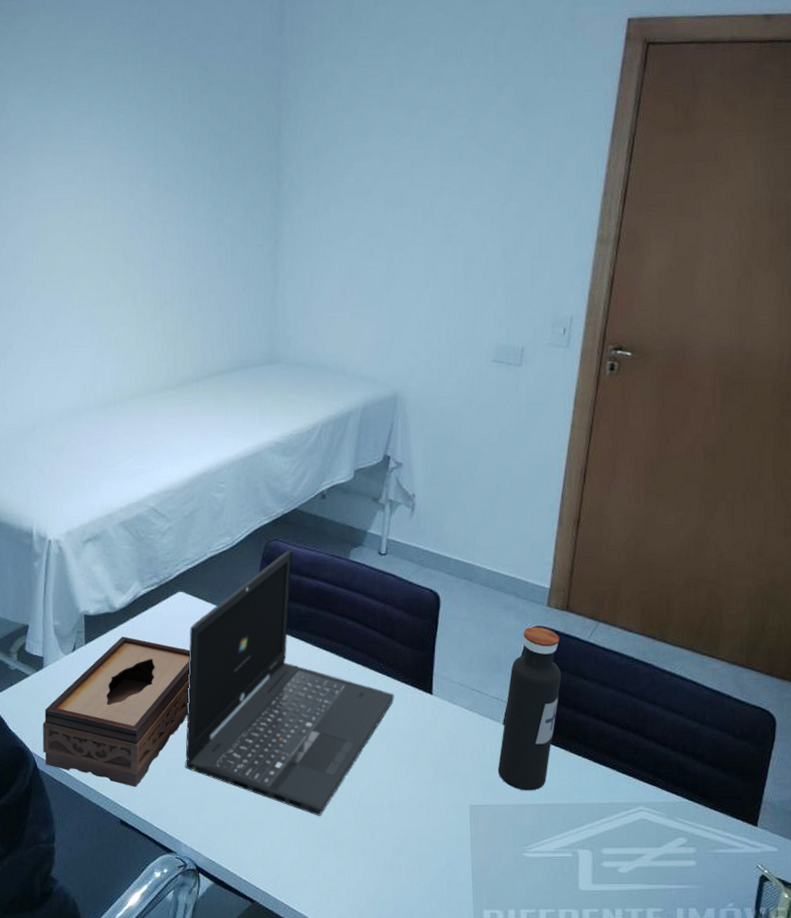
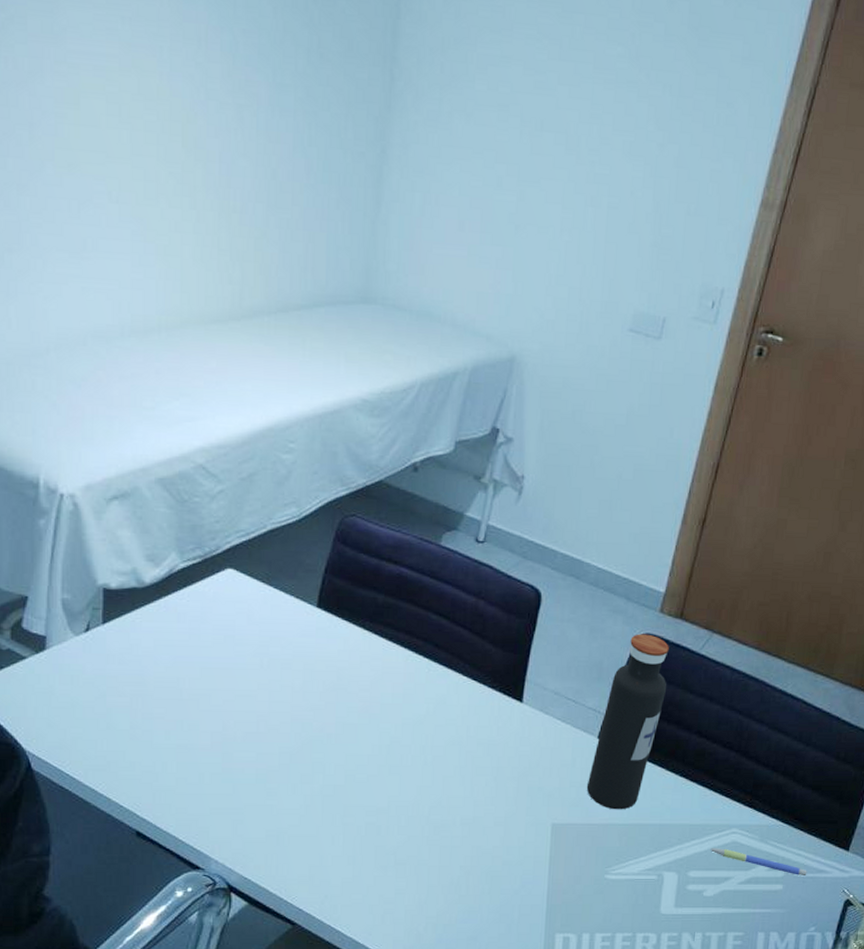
tissue box: present [42,636,191,787] -> none [40,617,238,794]
laptop: present [185,551,394,816] -> none [222,529,479,832]
pen: none [620,826,718,852] -> present [710,848,807,877]

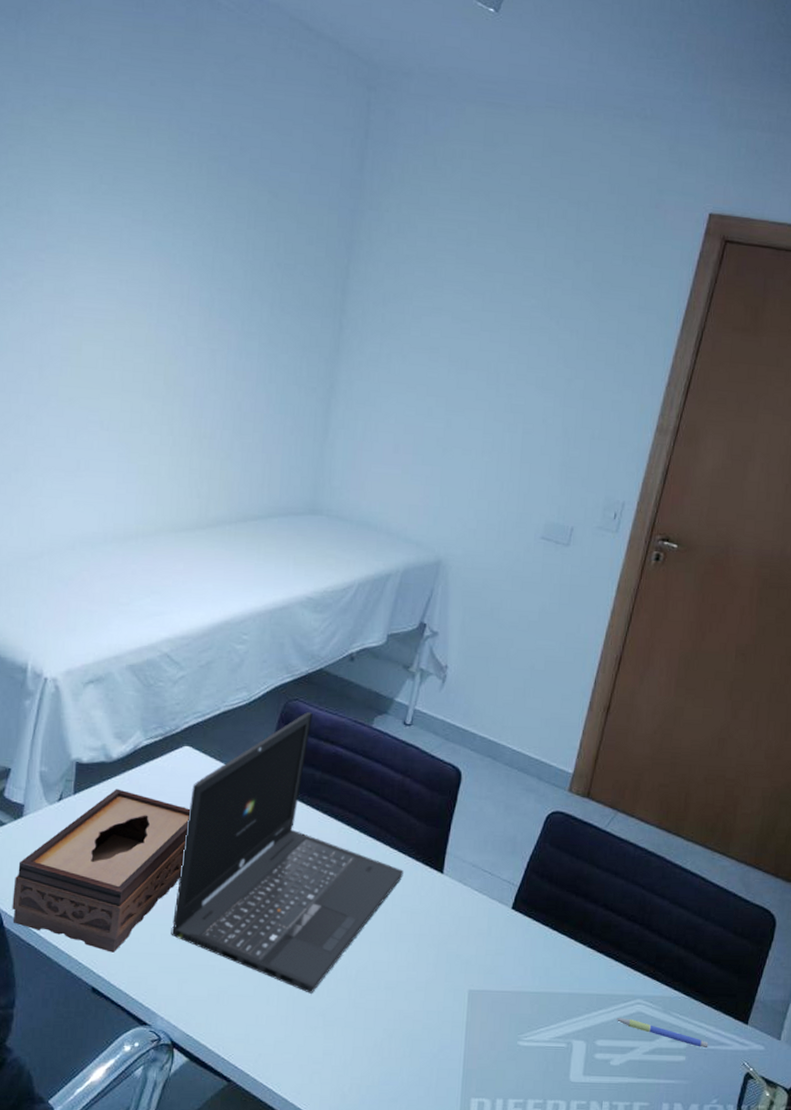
tissue box: none [40,617,238,794] -> present [12,789,191,953]
laptop: none [222,529,479,832] -> present [171,712,404,994]
water bottle: present [586,634,669,810] -> none [501,811,577,978]

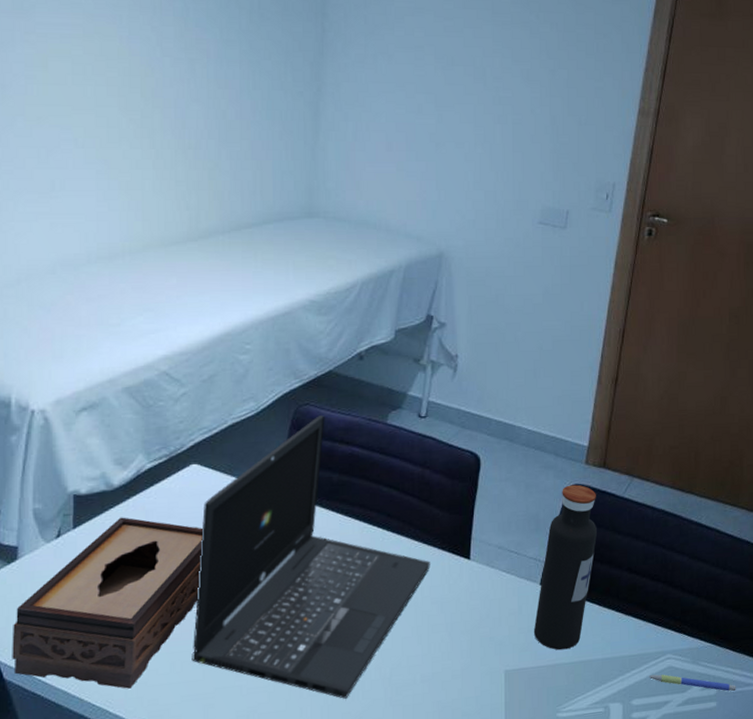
water bottle: none [501,811,577,978] -> present [533,484,598,651]

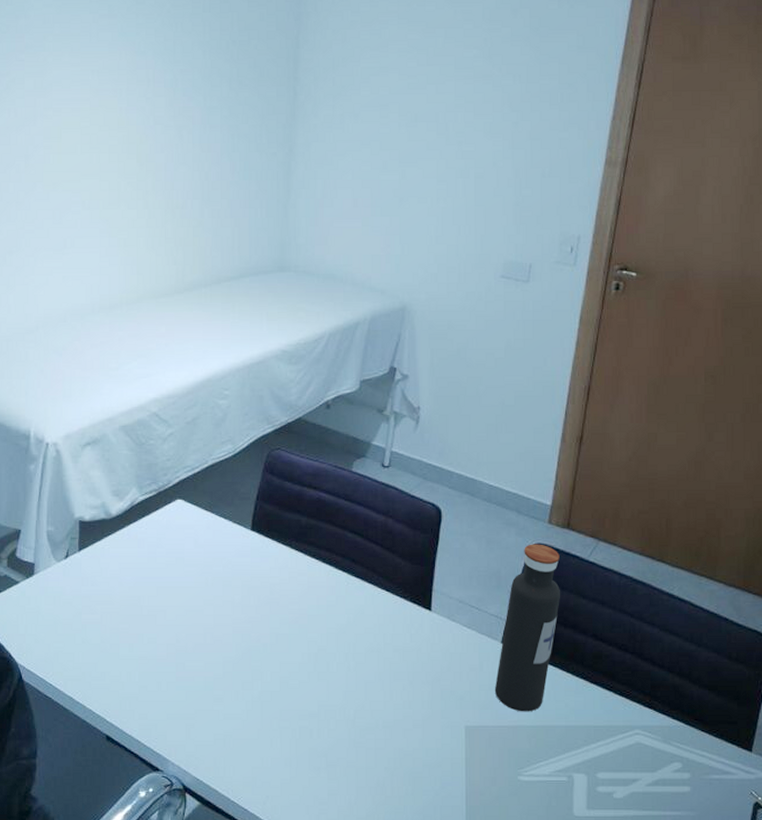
tissue box: present [12,517,204,689] -> none [29,544,187,701]
laptop: present [192,415,430,699] -> none [176,460,393,735]
pen: present [649,674,736,692] -> none [615,749,713,778]

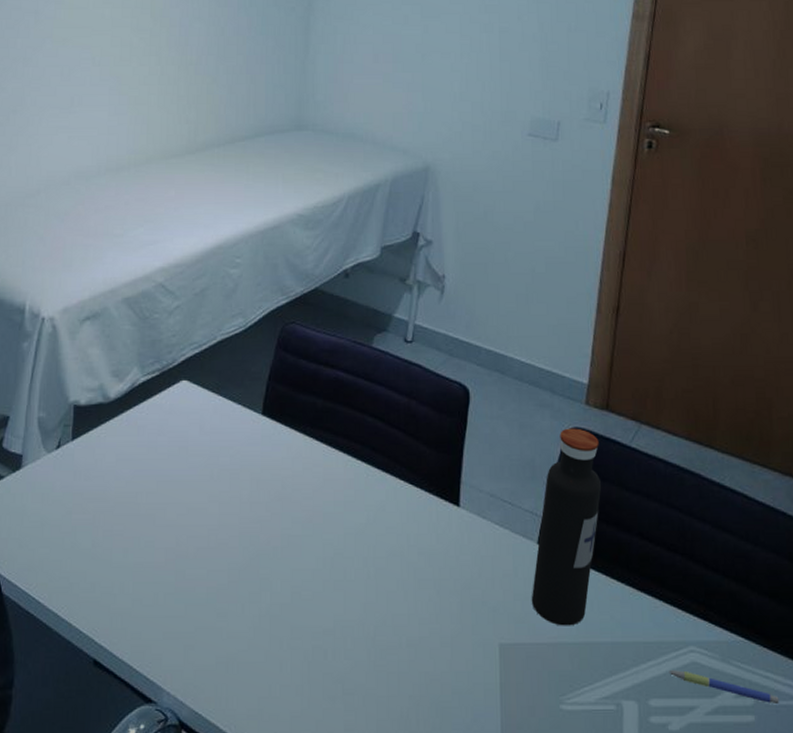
pen: none [615,749,713,778] -> present [668,670,779,705]

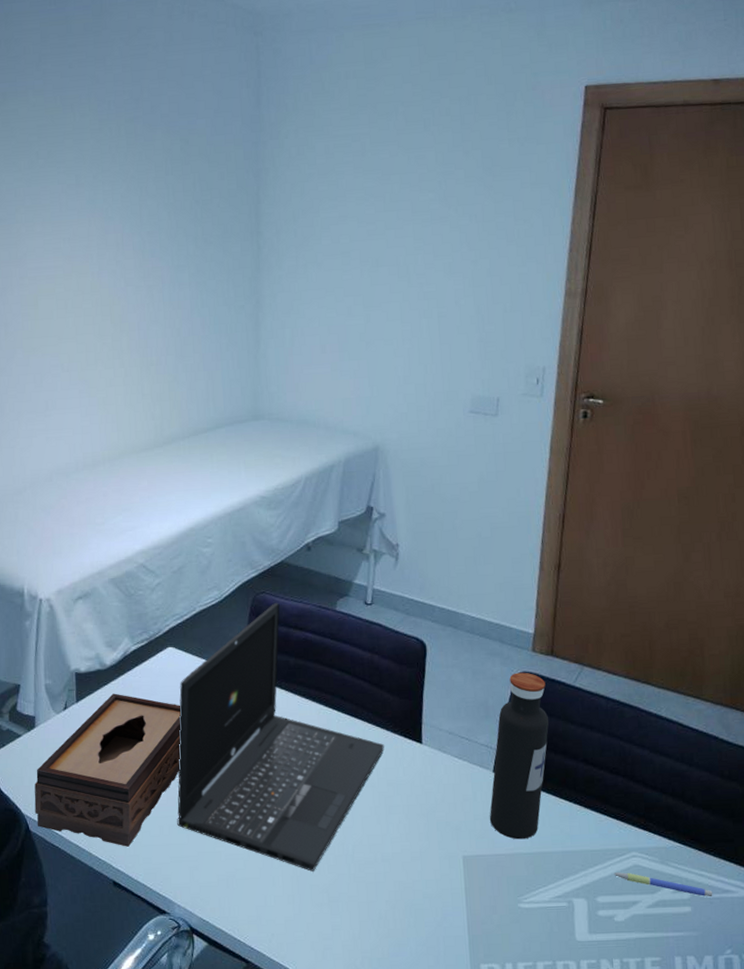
tissue box: none [10,431,191,618] -> present [34,693,181,847]
laptop: none [174,335,417,656] -> present [177,603,384,872]

